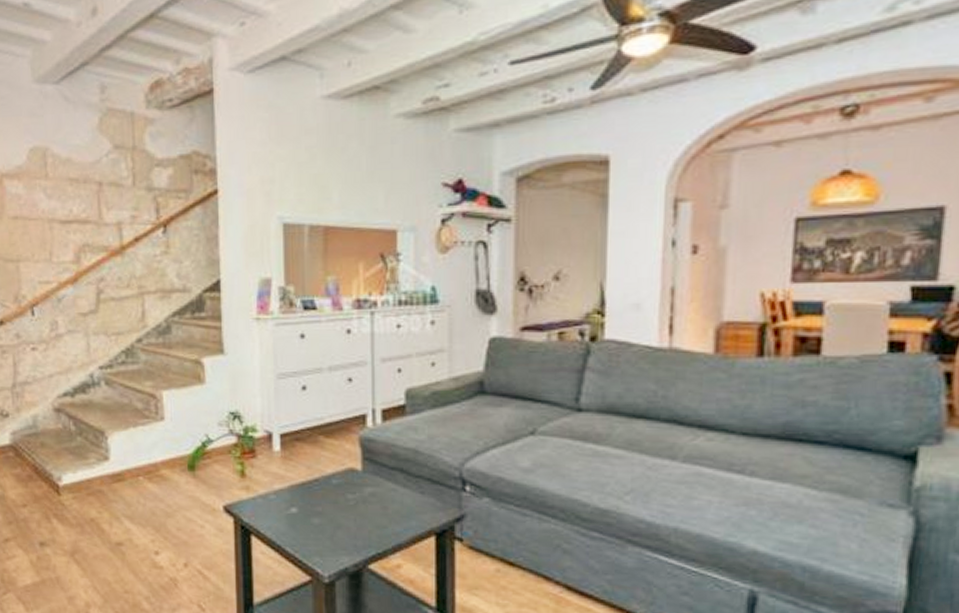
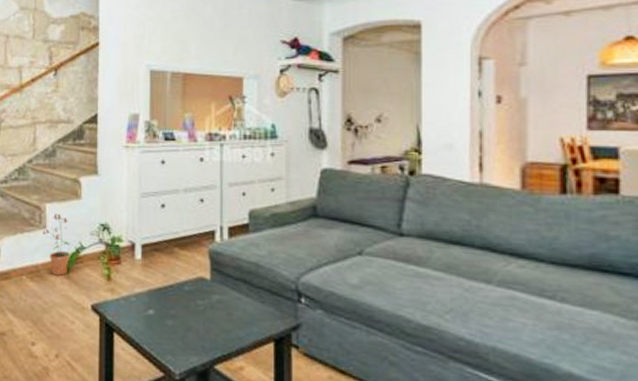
potted plant: none [160,402,195,474] -> present [43,213,70,276]

